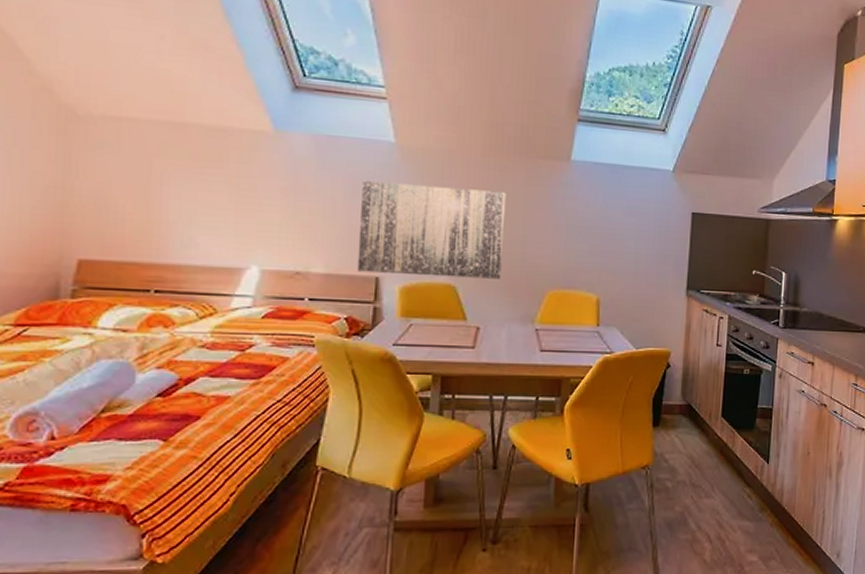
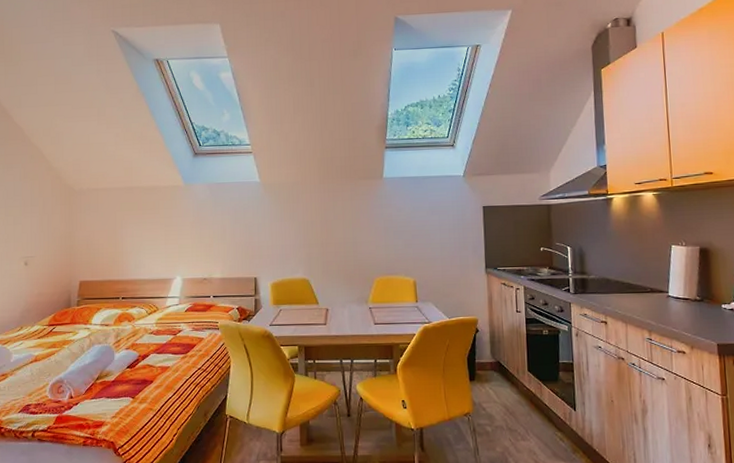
wall art: present [357,180,506,279] -> none [241,207,340,275]

